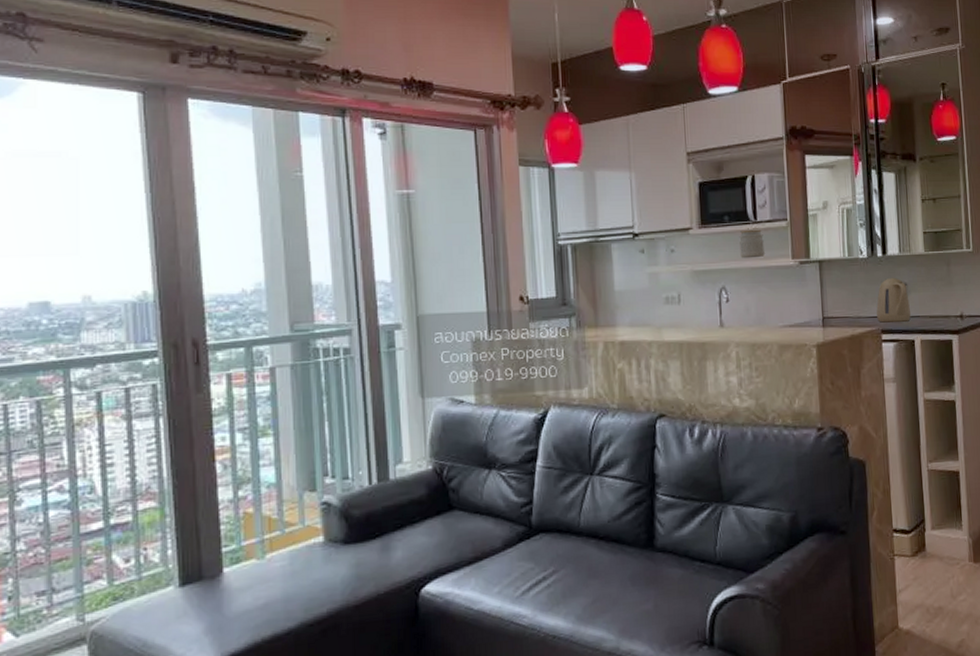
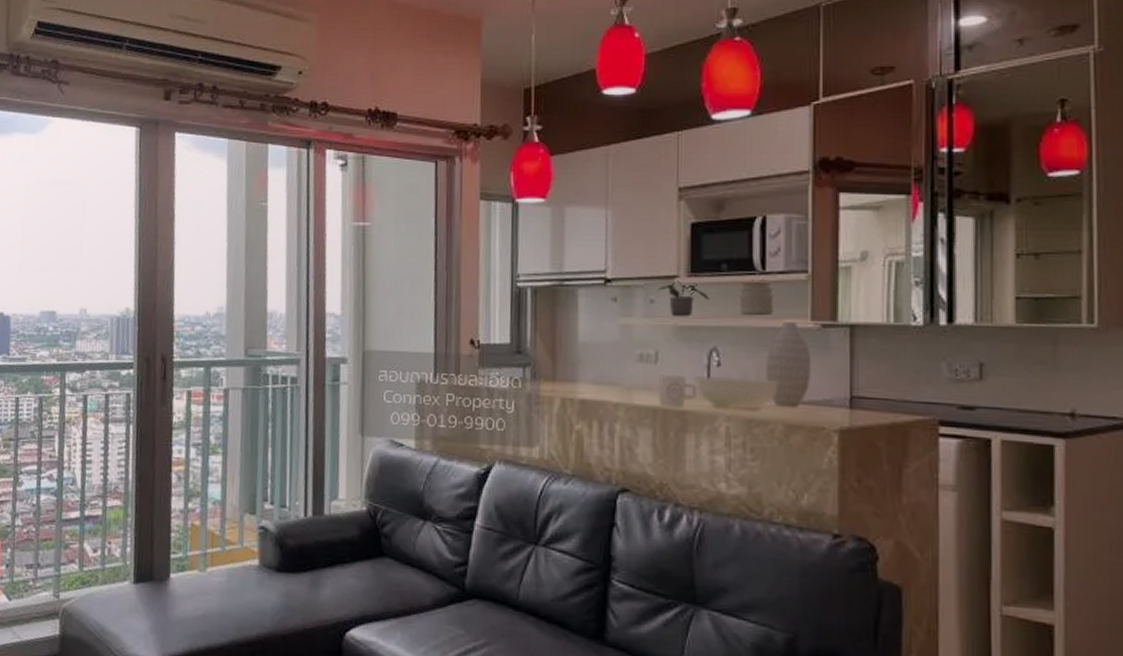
potted plant: none [676,232,717,263] -> present [657,281,709,317]
mug: none [682,312,712,340] -> present [659,375,696,408]
bowl: none [710,310,773,337] -> present [695,376,780,410]
vase: none [761,260,795,332] -> present [766,320,812,409]
kettle: present [876,277,911,323] -> none [933,353,987,415]

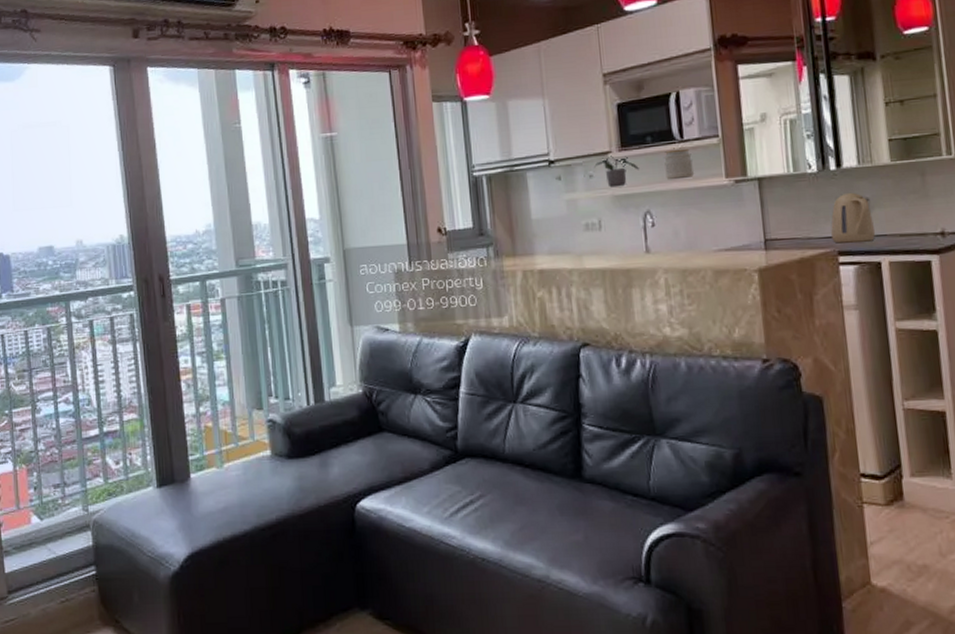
mug: present [659,375,696,408] -> none [604,238,637,268]
bowl: present [695,376,780,410] -> none [634,234,706,263]
vase: present [766,320,812,409] -> none [691,180,731,256]
kettle: none [933,353,987,415] -> present [830,192,875,244]

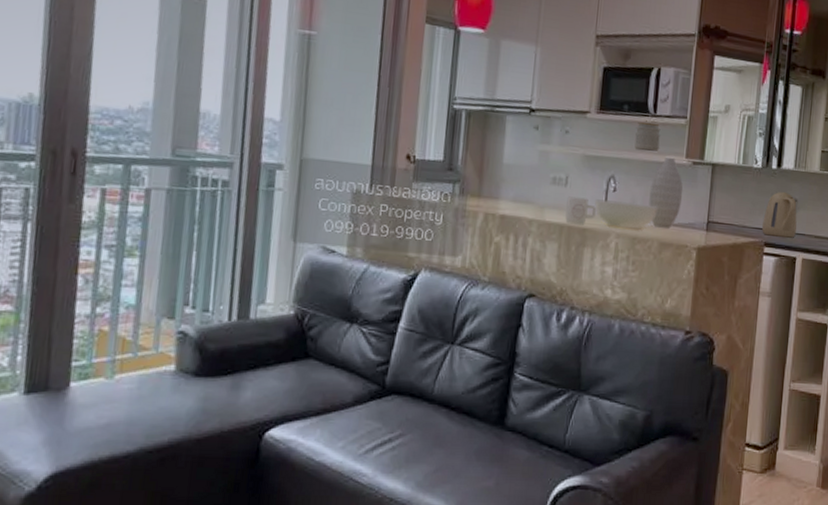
potted plant: present [594,156,639,188] -> none [572,116,612,148]
mug: none [604,238,637,268] -> present [565,196,596,225]
bowl: none [634,234,706,263] -> present [595,199,659,230]
vase: none [691,180,731,256] -> present [649,156,683,230]

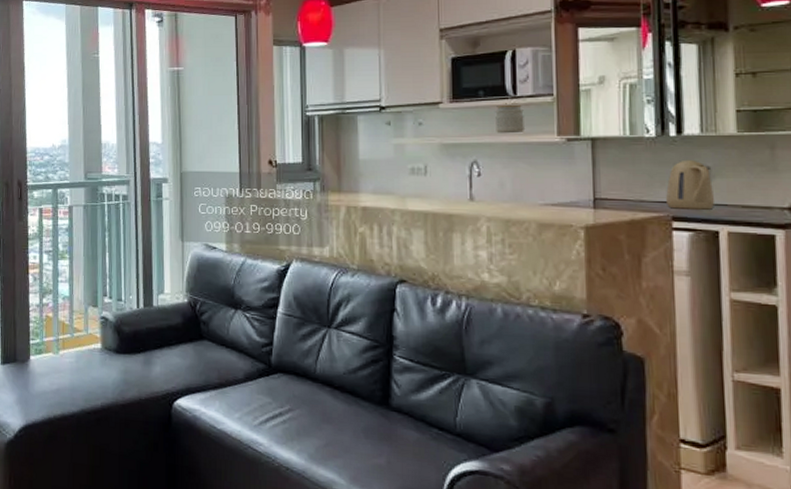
mug: present [565,196,596,225] -> none [428,184,461,211]
bowl: present [595,199,659,230] -> none [459,185,532,212]
vase: present [649,156,683,230] -> none [519,136,560,210]

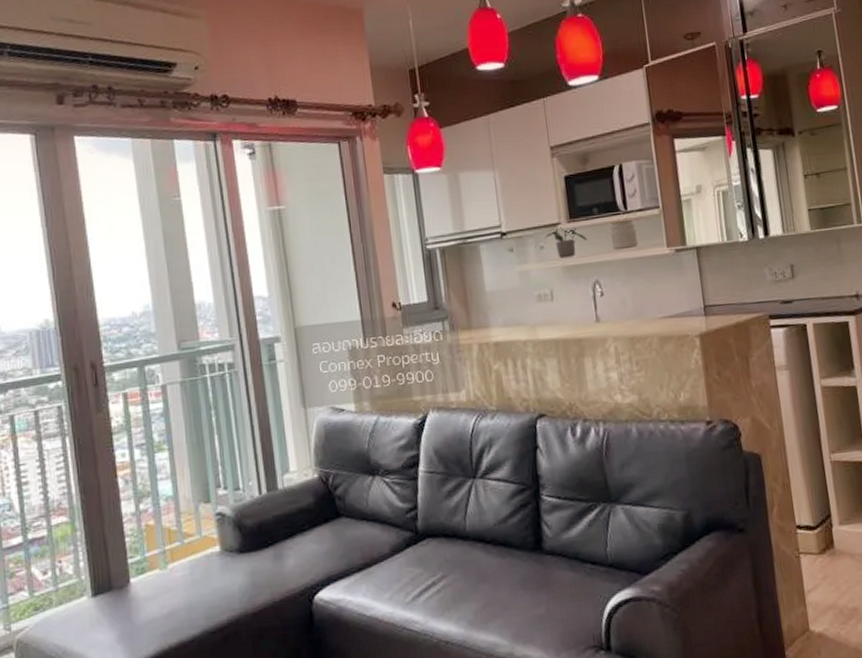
potted plant: none [424,106,469,136] -> present [545,227,587,259]
kettle: present [666,159,714,211] -> none [761,259,800,308]

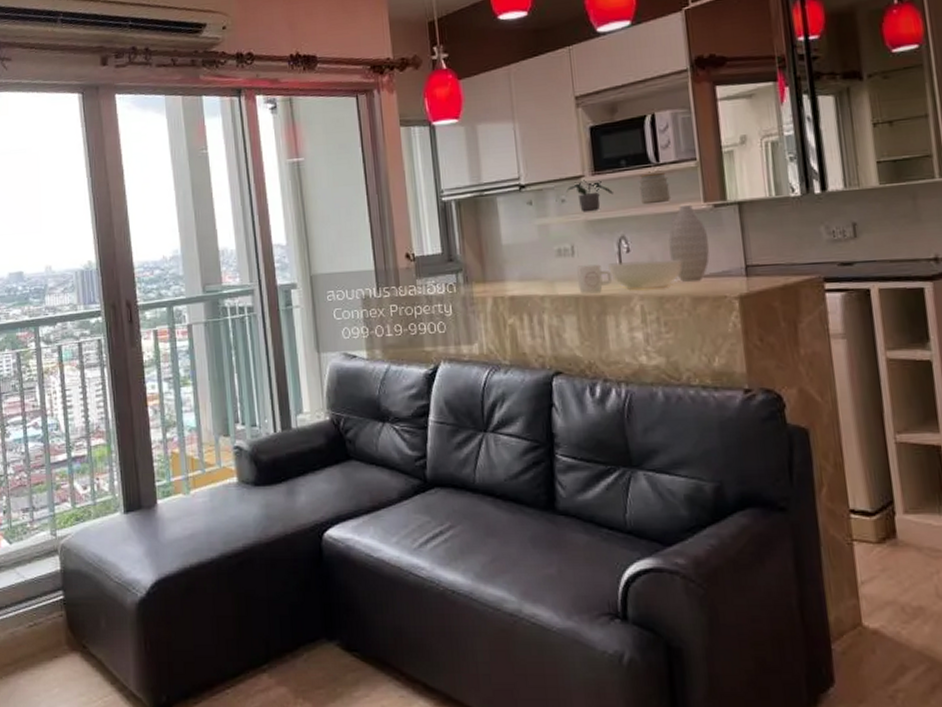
mug: none [556,308,588,338] -> present [577,264,612,294]
bowl: none [584,302,651,332] -> present [608,260,683,290]
vase: none [637,249,673,324] -> present [668,204,710,283]

